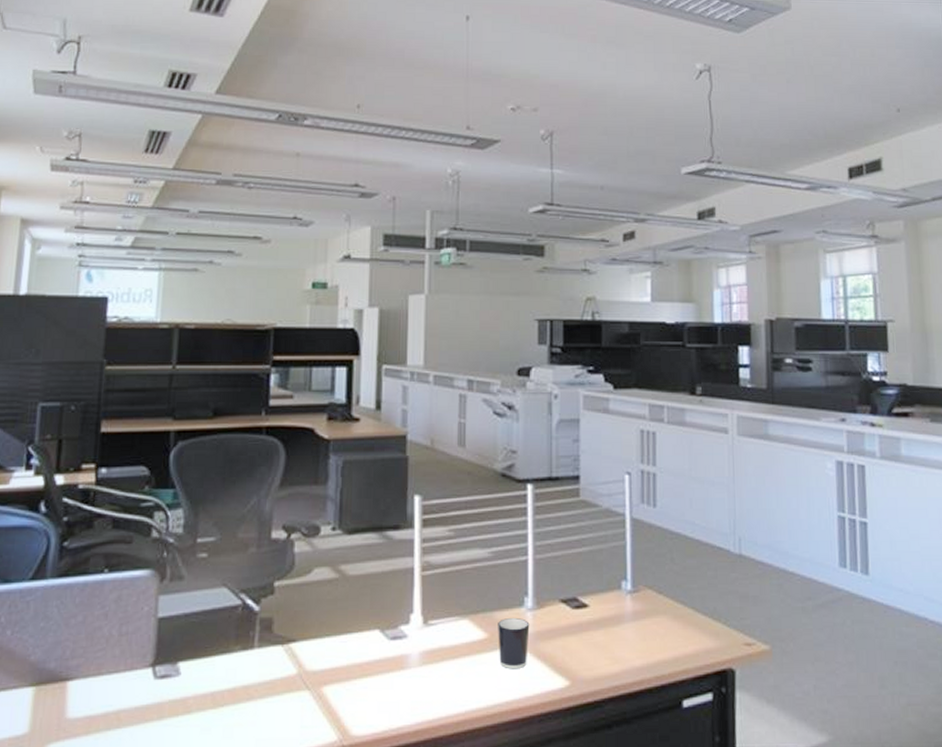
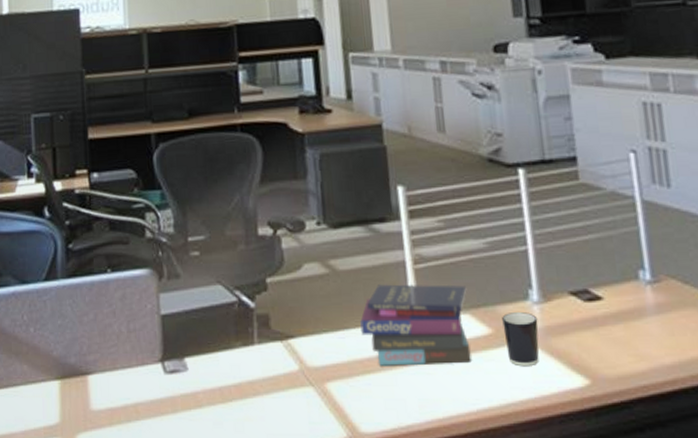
books: none [363,590,469,670] -> present [360,284,471,366]

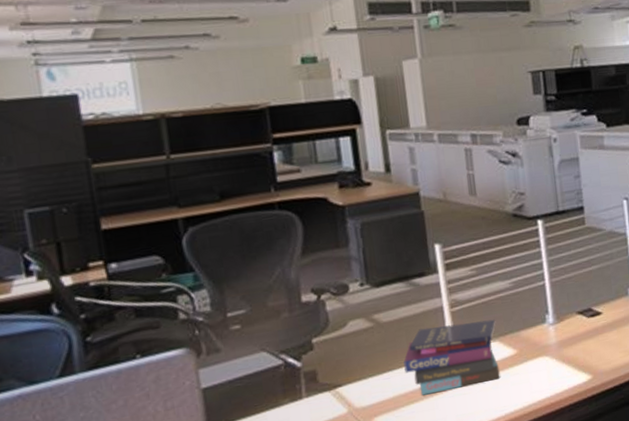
mug: present [502,312,539,367] -> none [525,332,554,375]

